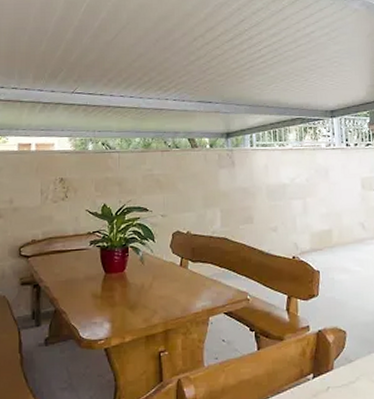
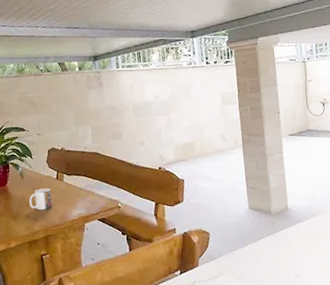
mug: none [149,275,174,301] -> present [29,187,52,211]

